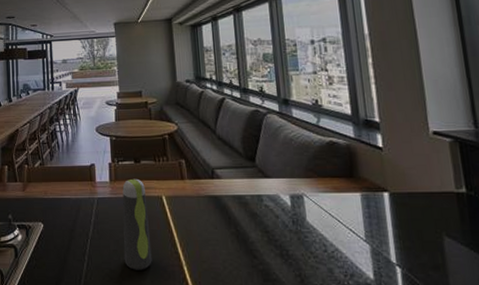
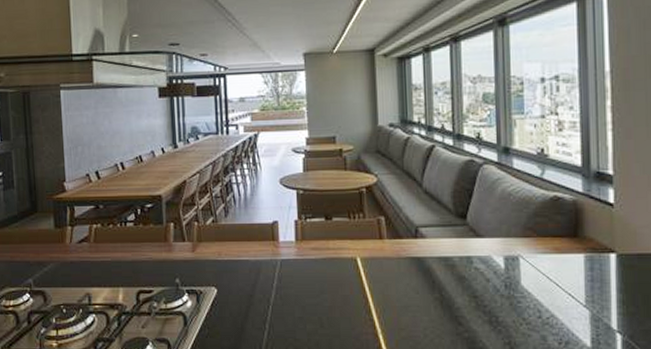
water bottle: present [122,178,152,270] -> none [310,238,343,339]

